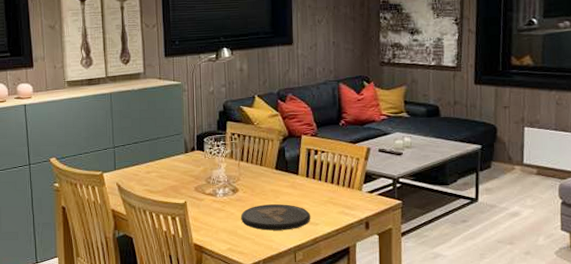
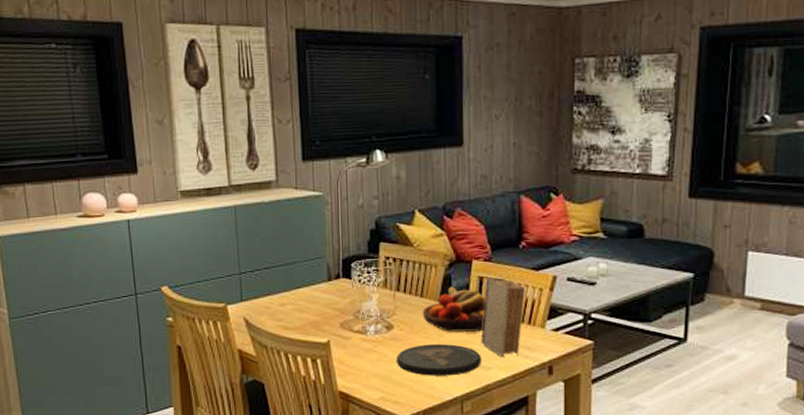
fruit bowl: none [262,157,314,194] -> present [422,287,487,332]
book: none [309,149,345,215] -> present [481,277,525,358]

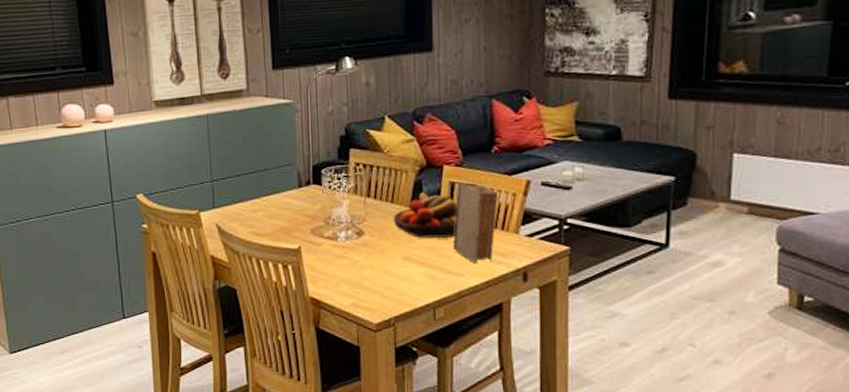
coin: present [397,344,481,376] -> none [368,250,454,282]

